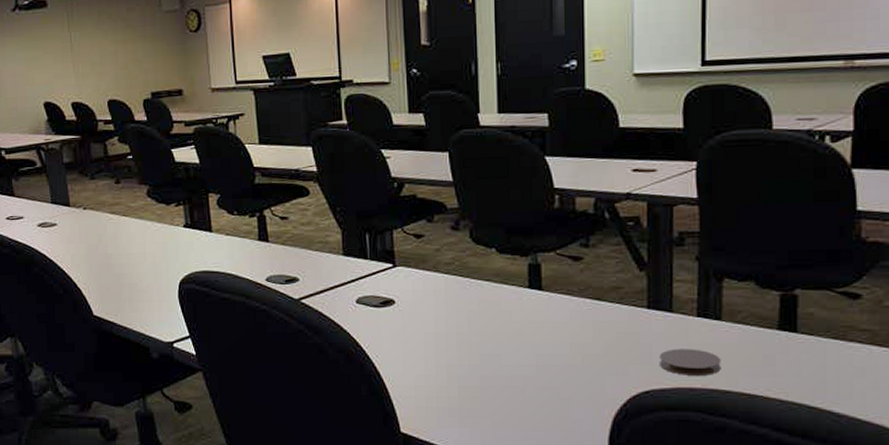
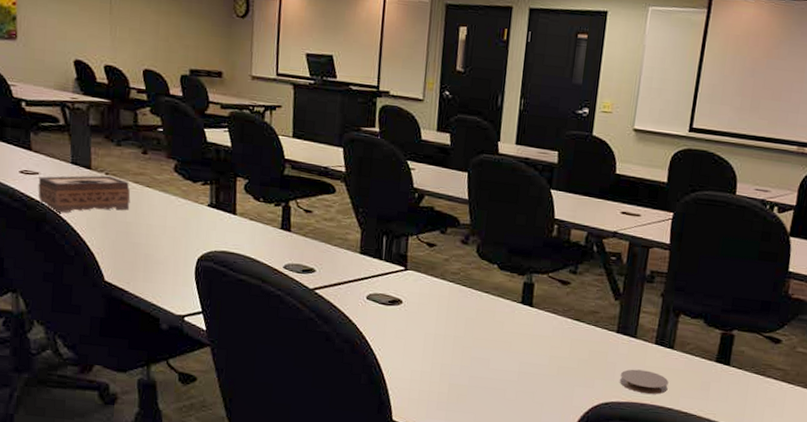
tissue box: none [23,210,110,253] -> present [38,175,131,213]

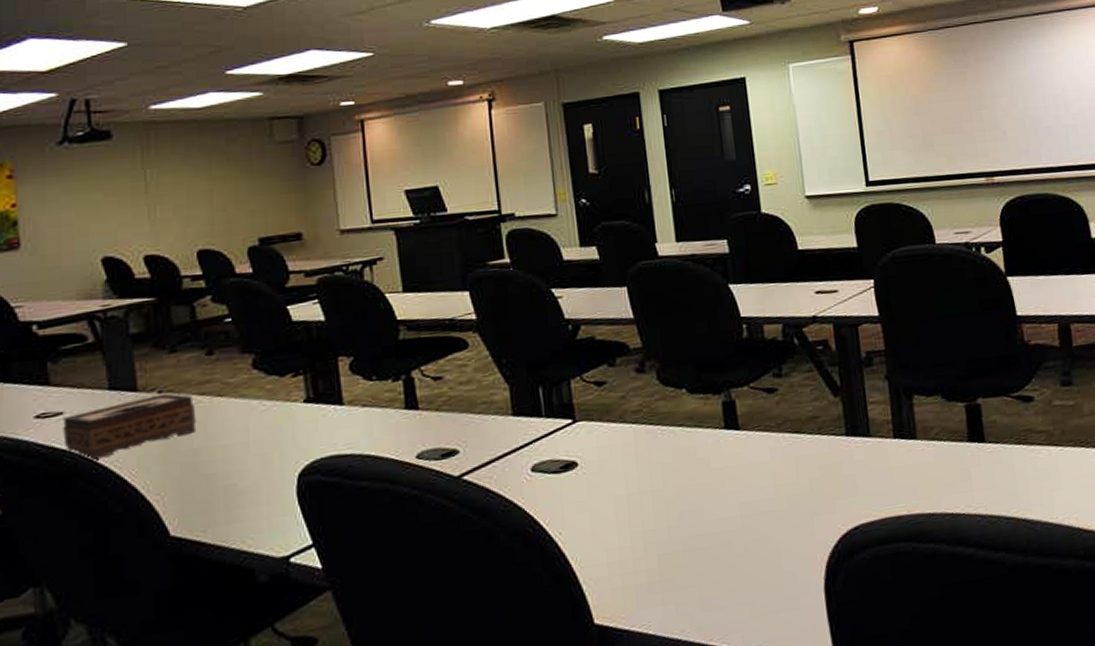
coaster: present [619,369,669,394] -> none [863,472,923,504]

